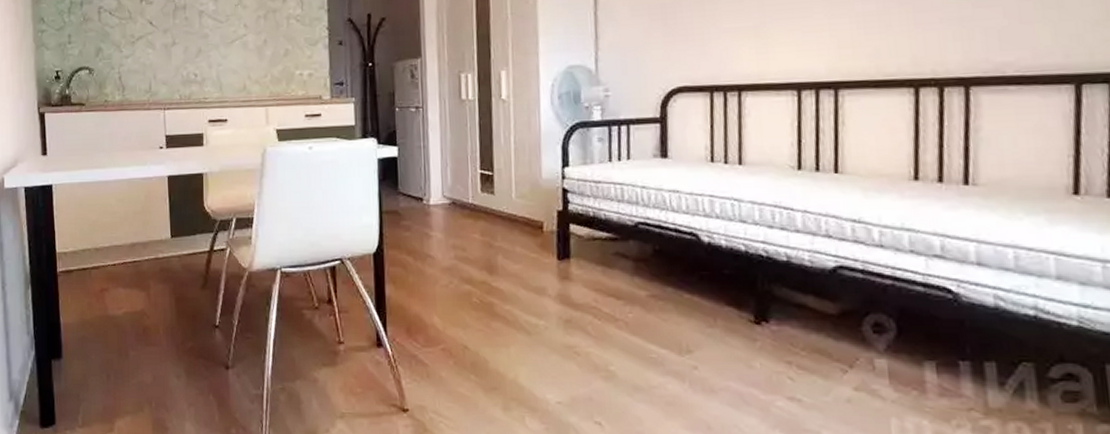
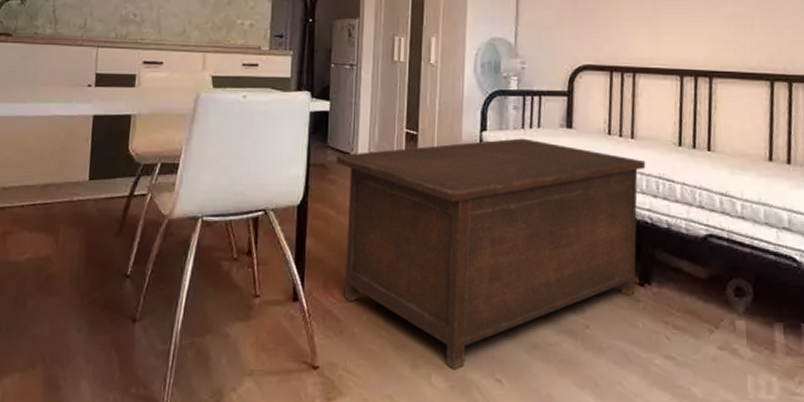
cabinet: none [409,172,758,413] -> present [337,138,646,370]

